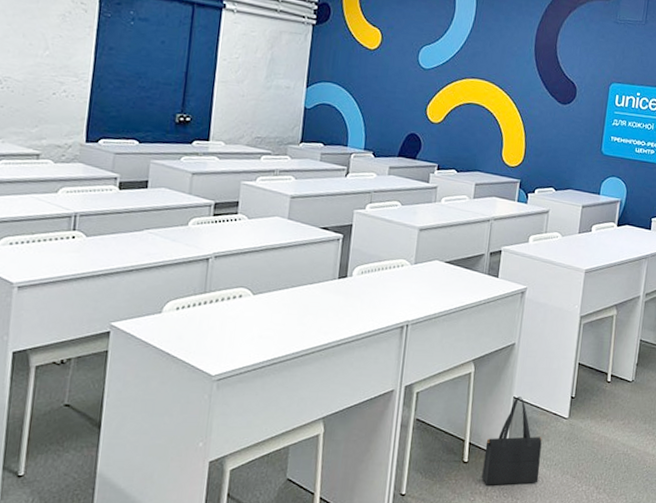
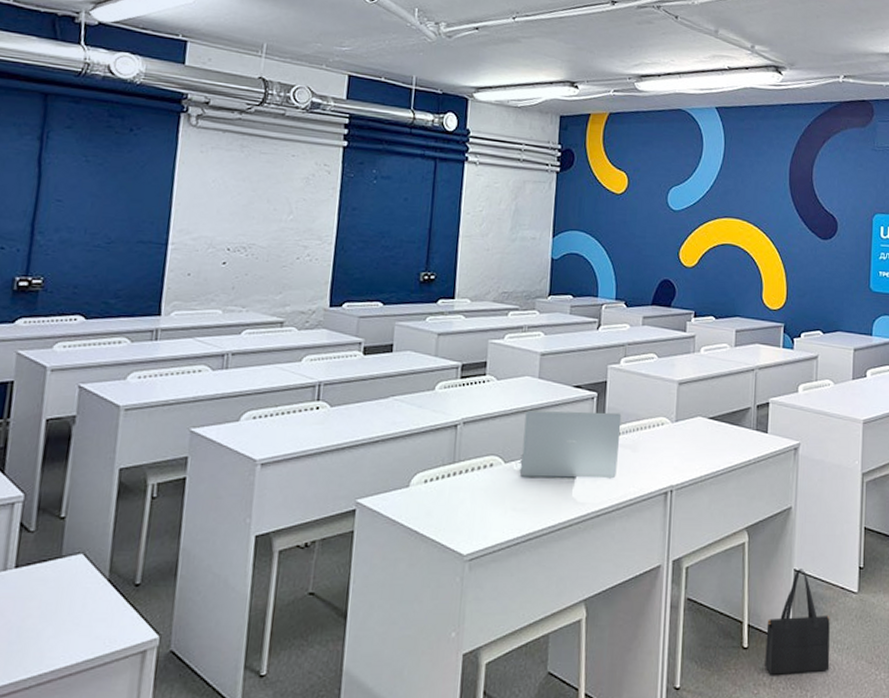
laptop: none [268,248,365,313] -> present [520,410,622,479]

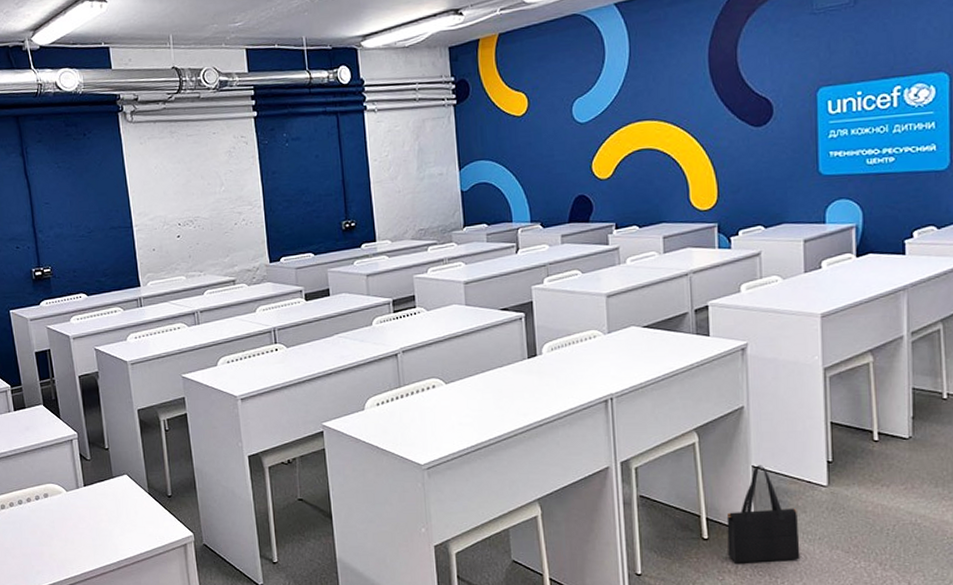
laptop: present [520,410,622,479] -> none [458,330,554,395]

